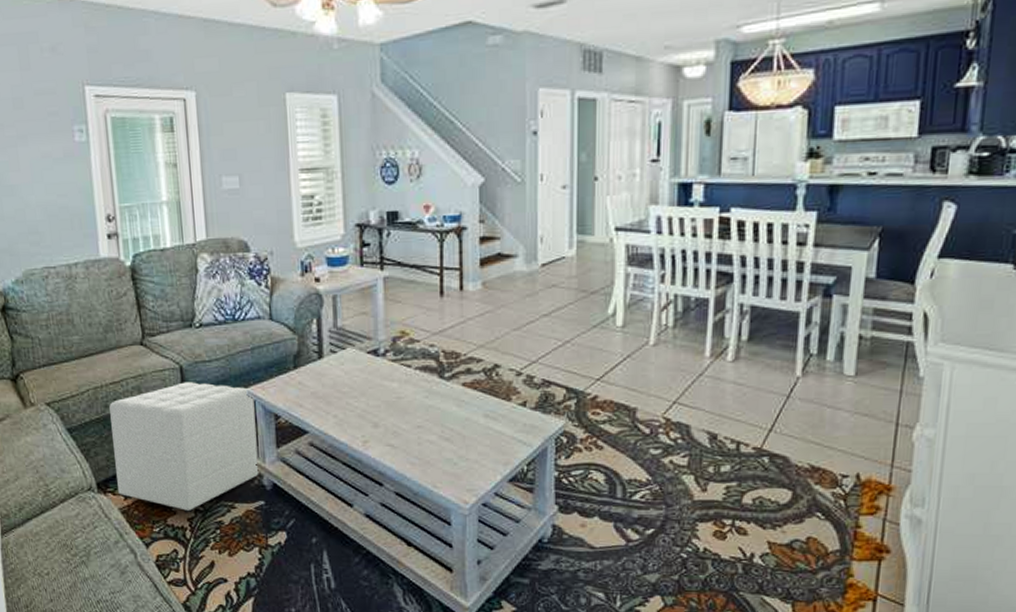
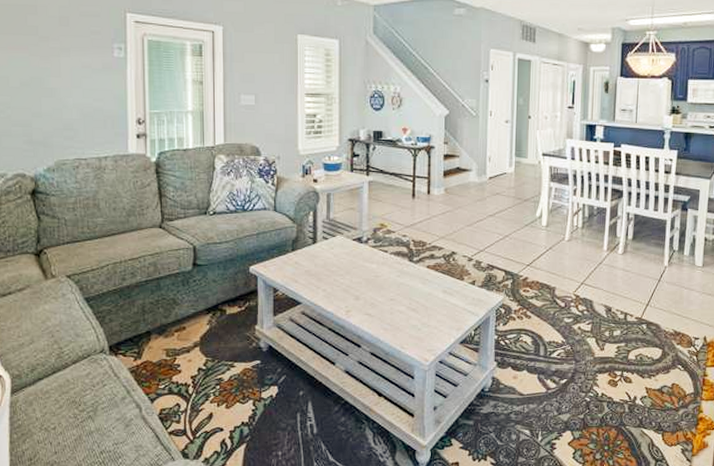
ottoman: present [109,382,259,513] -> none [127,260,257,372]

